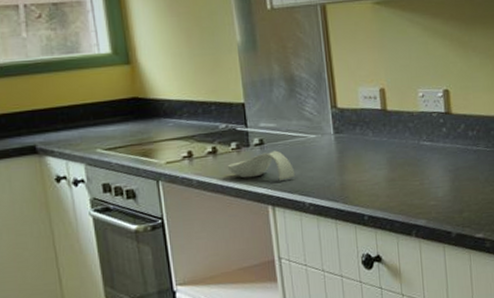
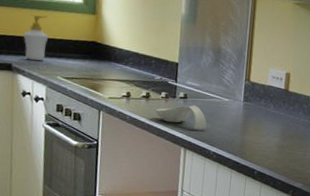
soap bottle: none [43,77,77,137] -> present [23,15,49,61]

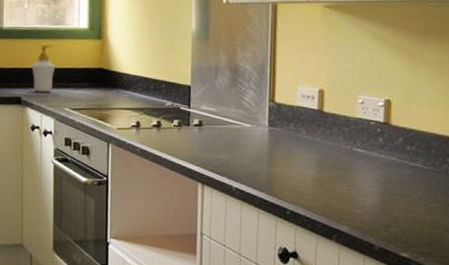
spoon rest: present [155,105,207,130] -> none [167,133,227,162]

